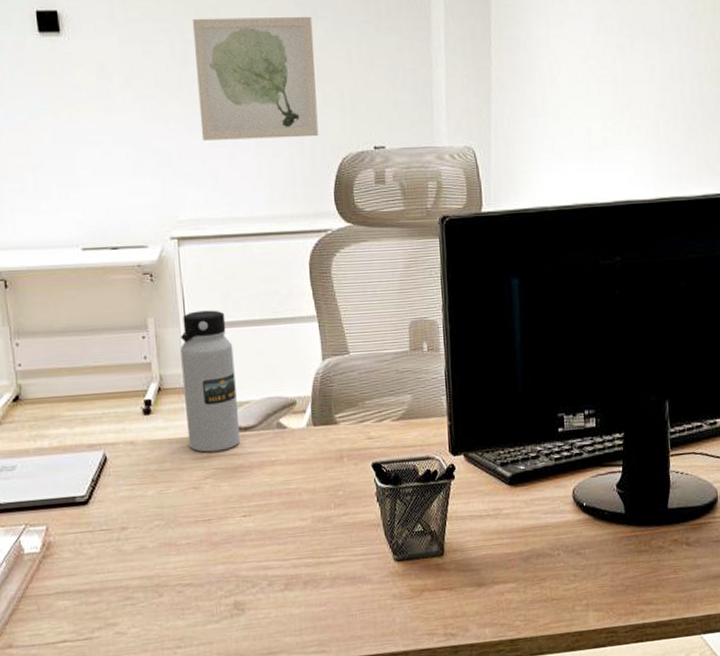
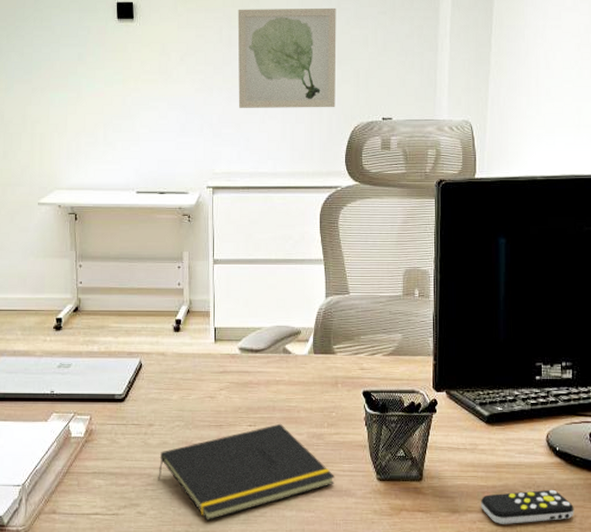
notepad: none [137,509,347,631] -> present [158,423,335,520]
water bottle: present [180,310,241,452] -> none [208,248,252,368]
remote control: none [508,548,605,593] -> present [481,489,574,524]

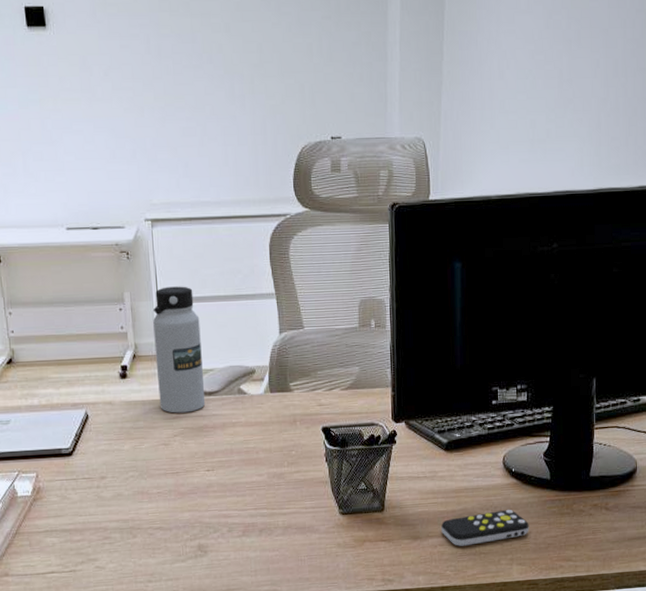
notepad: present [158,423,335,520] -> none [114,466,297,568]
water bottle: none [208,248,252,368] -> present [153,286,206,413]
wall art: present [237,7,336,108] -> none [166,12,280,130]

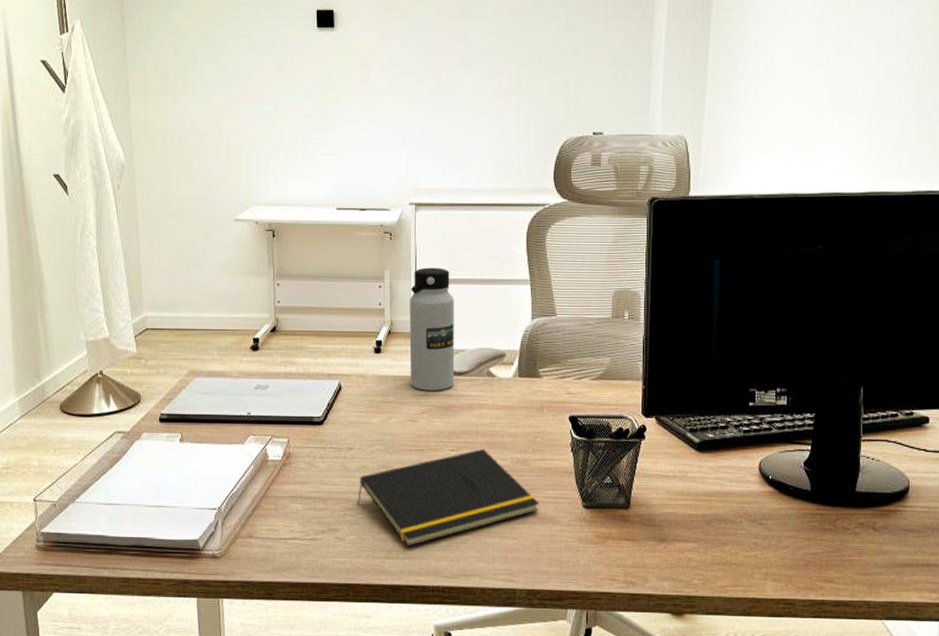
notepad: none [114,466,297,568] -> present [357,448,539,547]
remote control: present [441,509,529,546] -> none [690,519,787,554]

